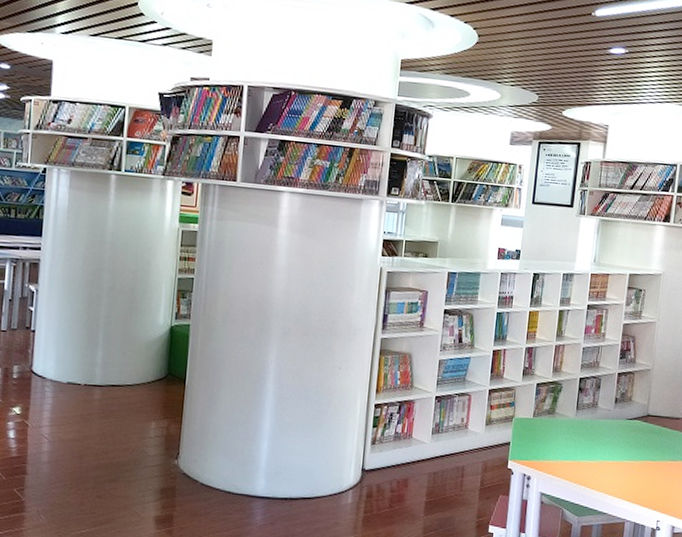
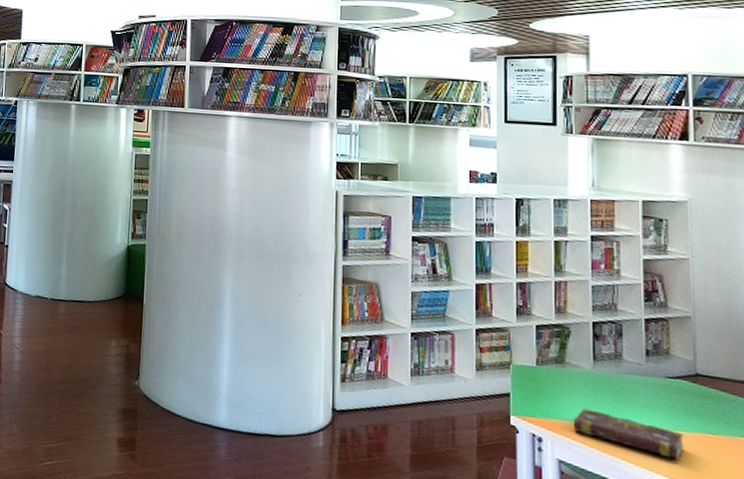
book: none [554,449,633,483] -> present [573,408,684,460]

